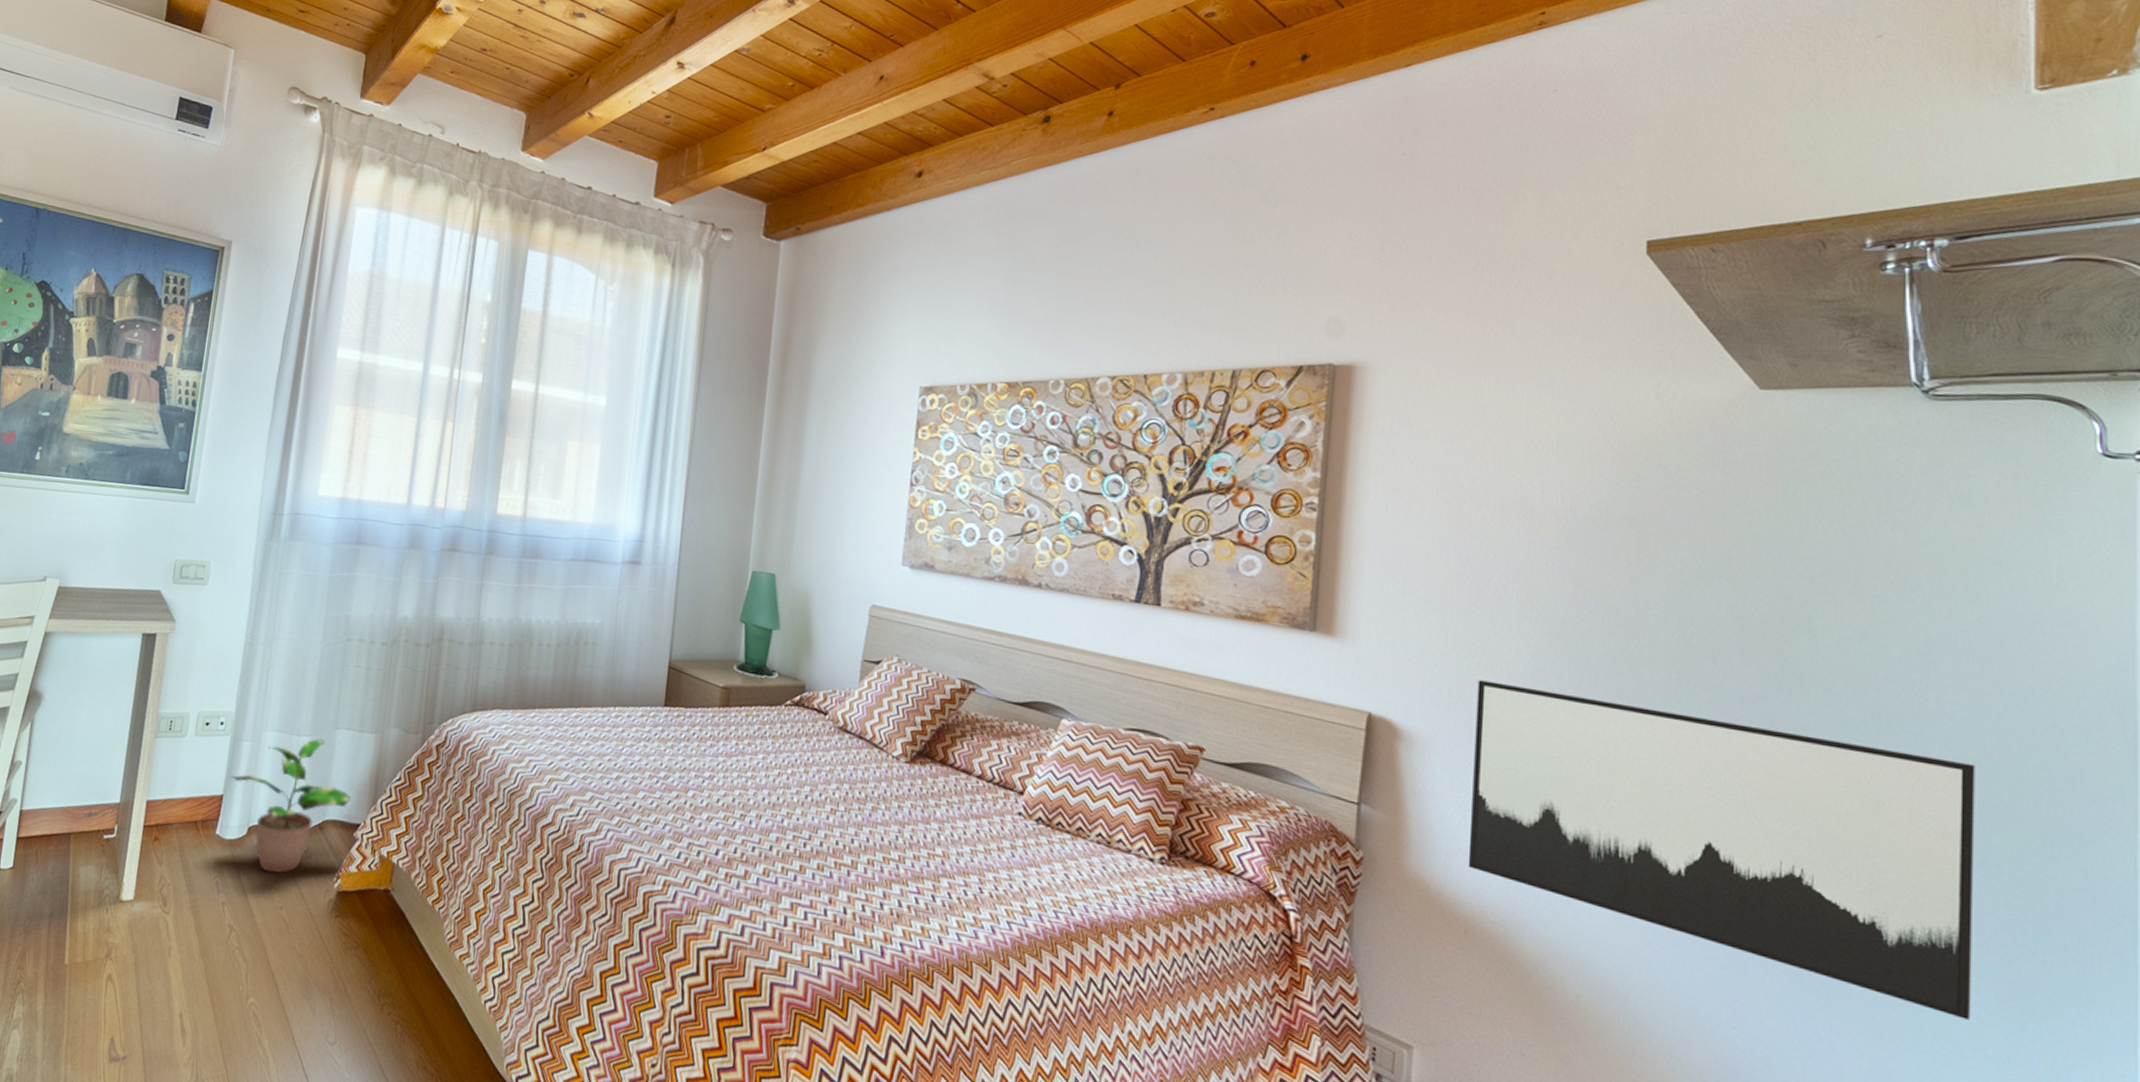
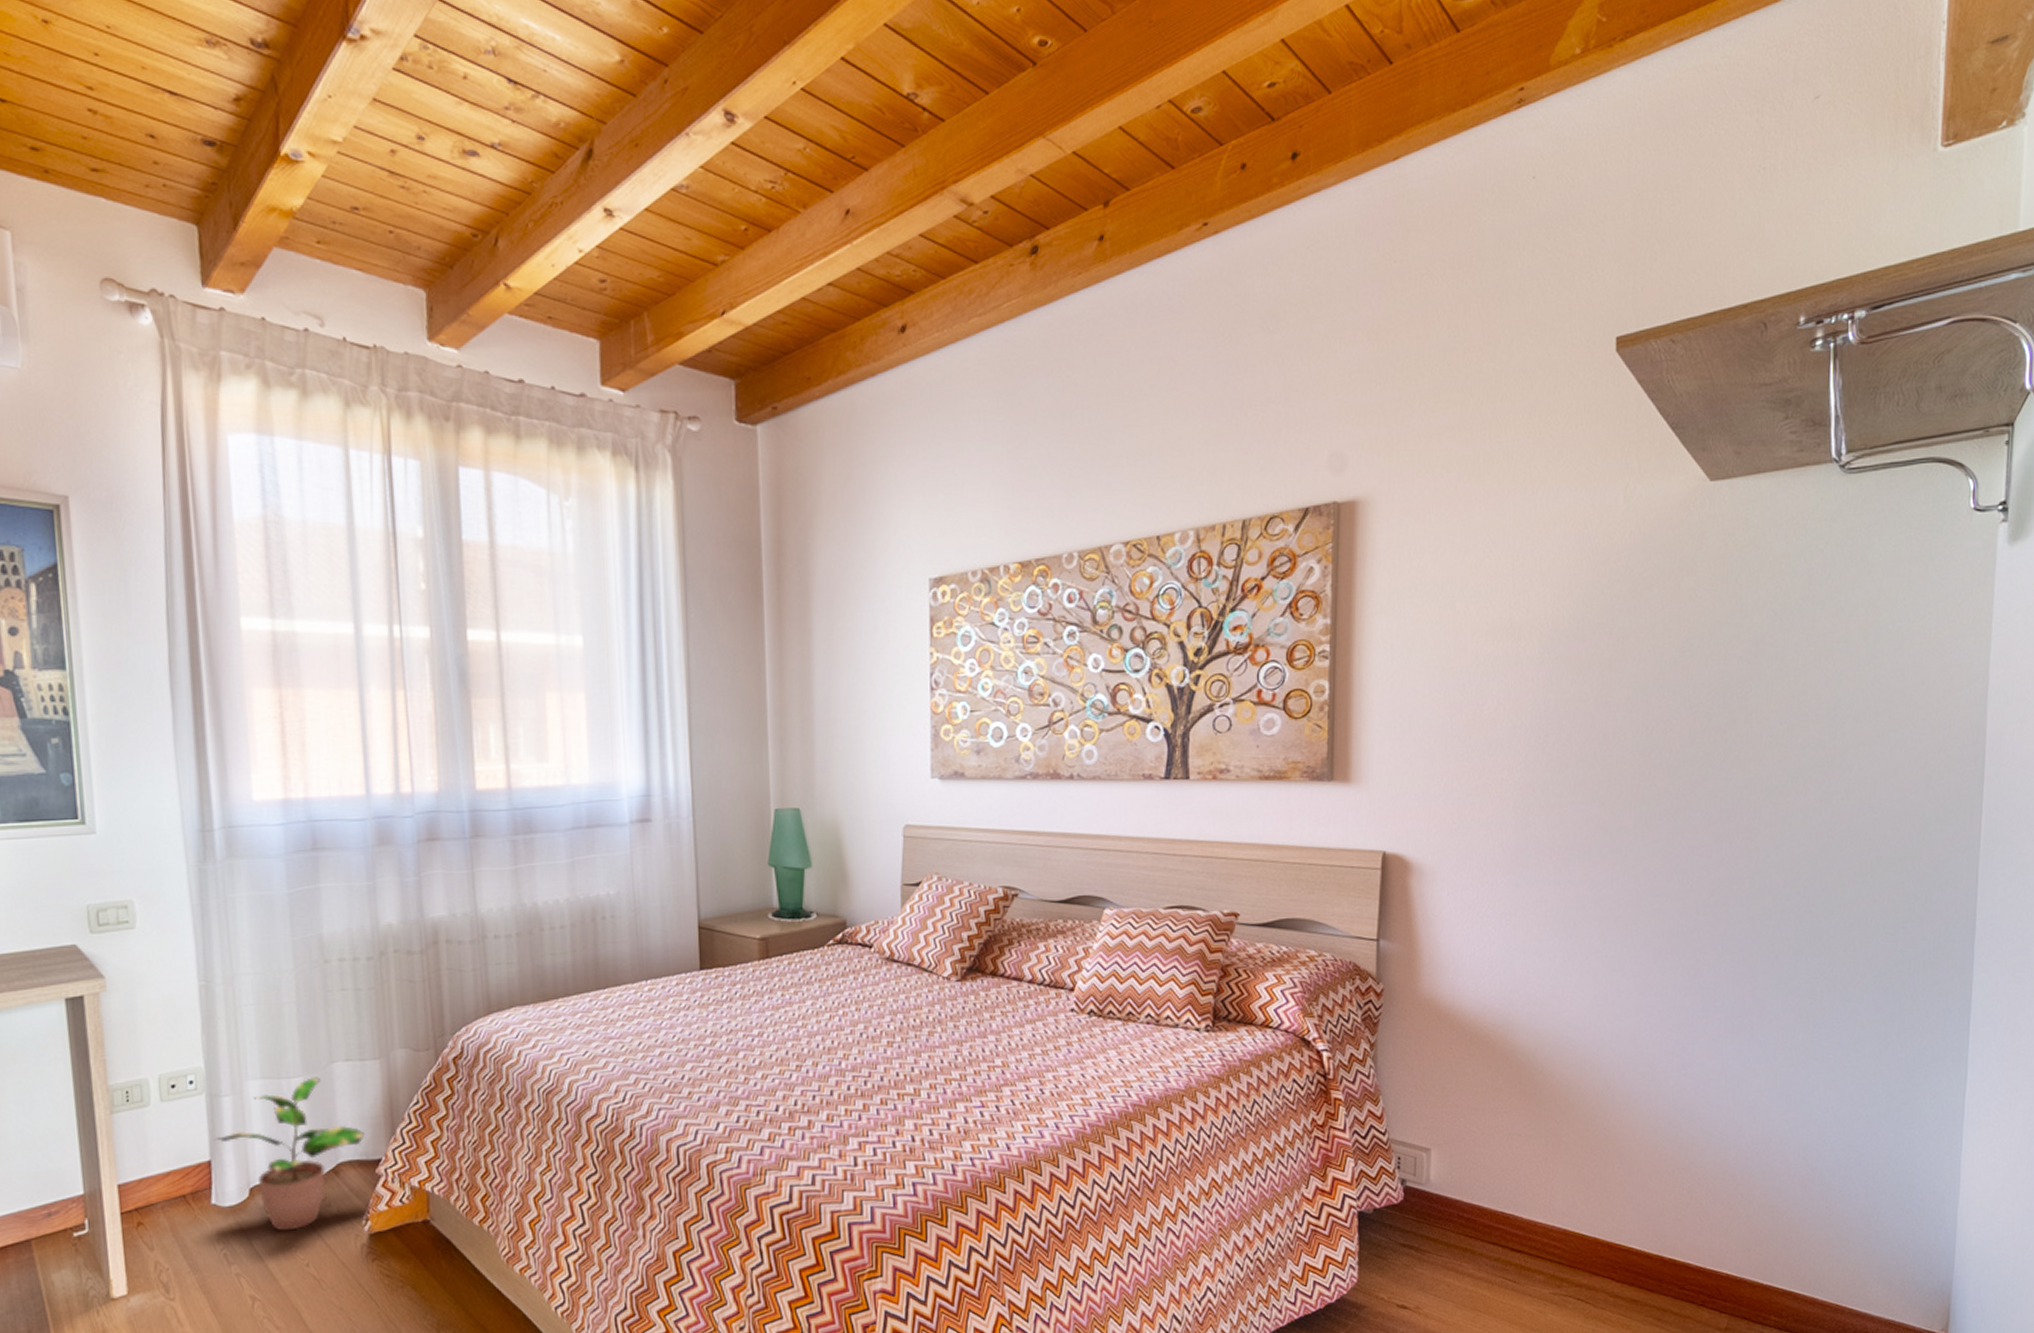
wall art: present [1468,680,1975,1020] -> none [1471,802,1867,1029]

